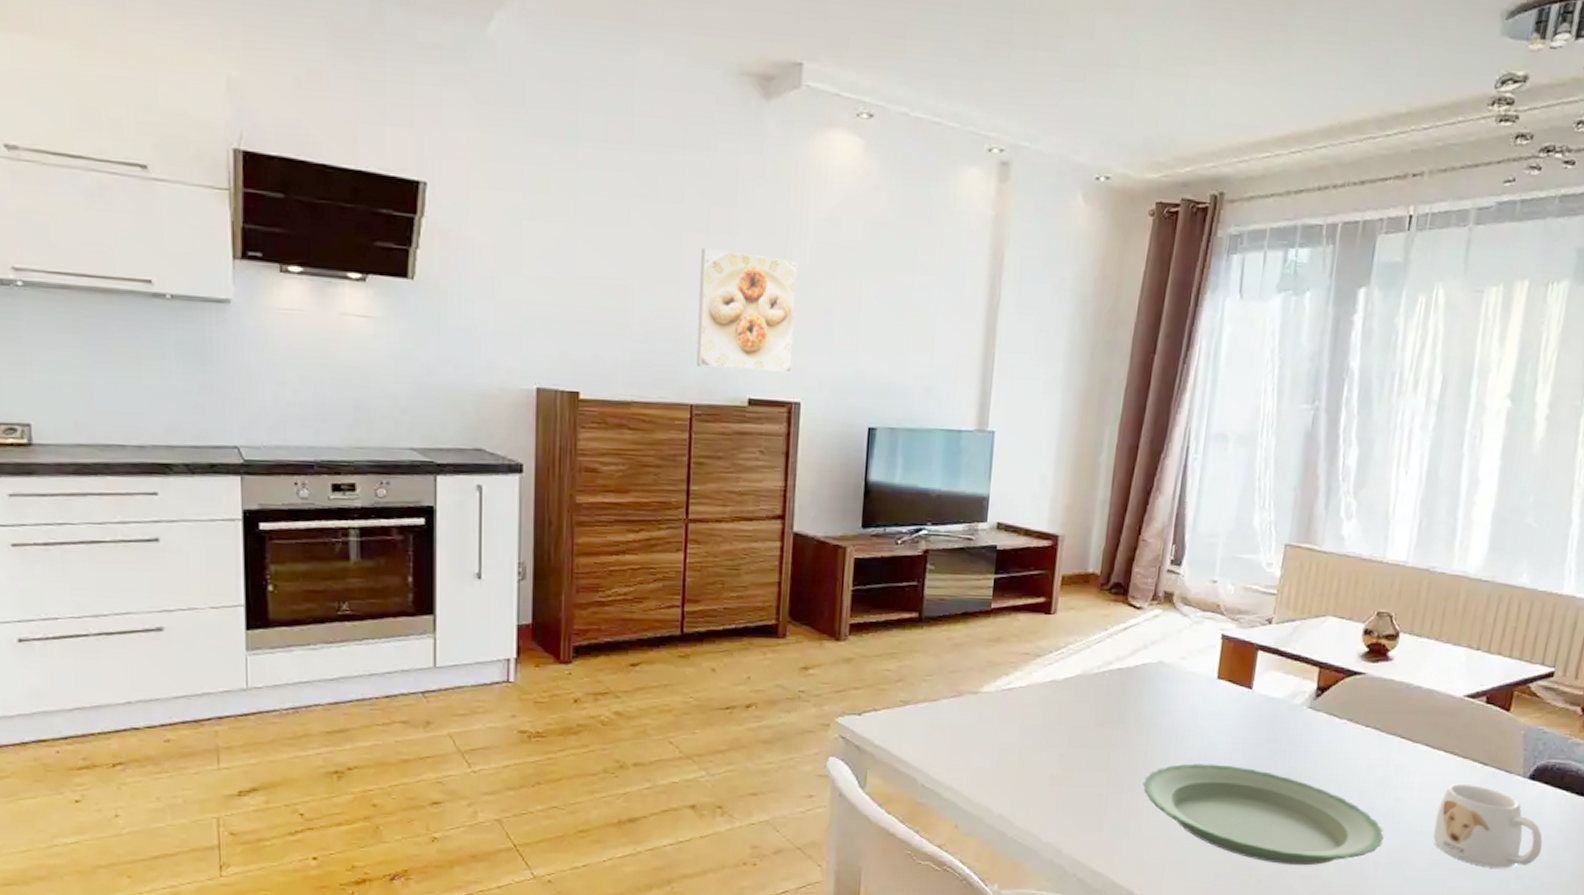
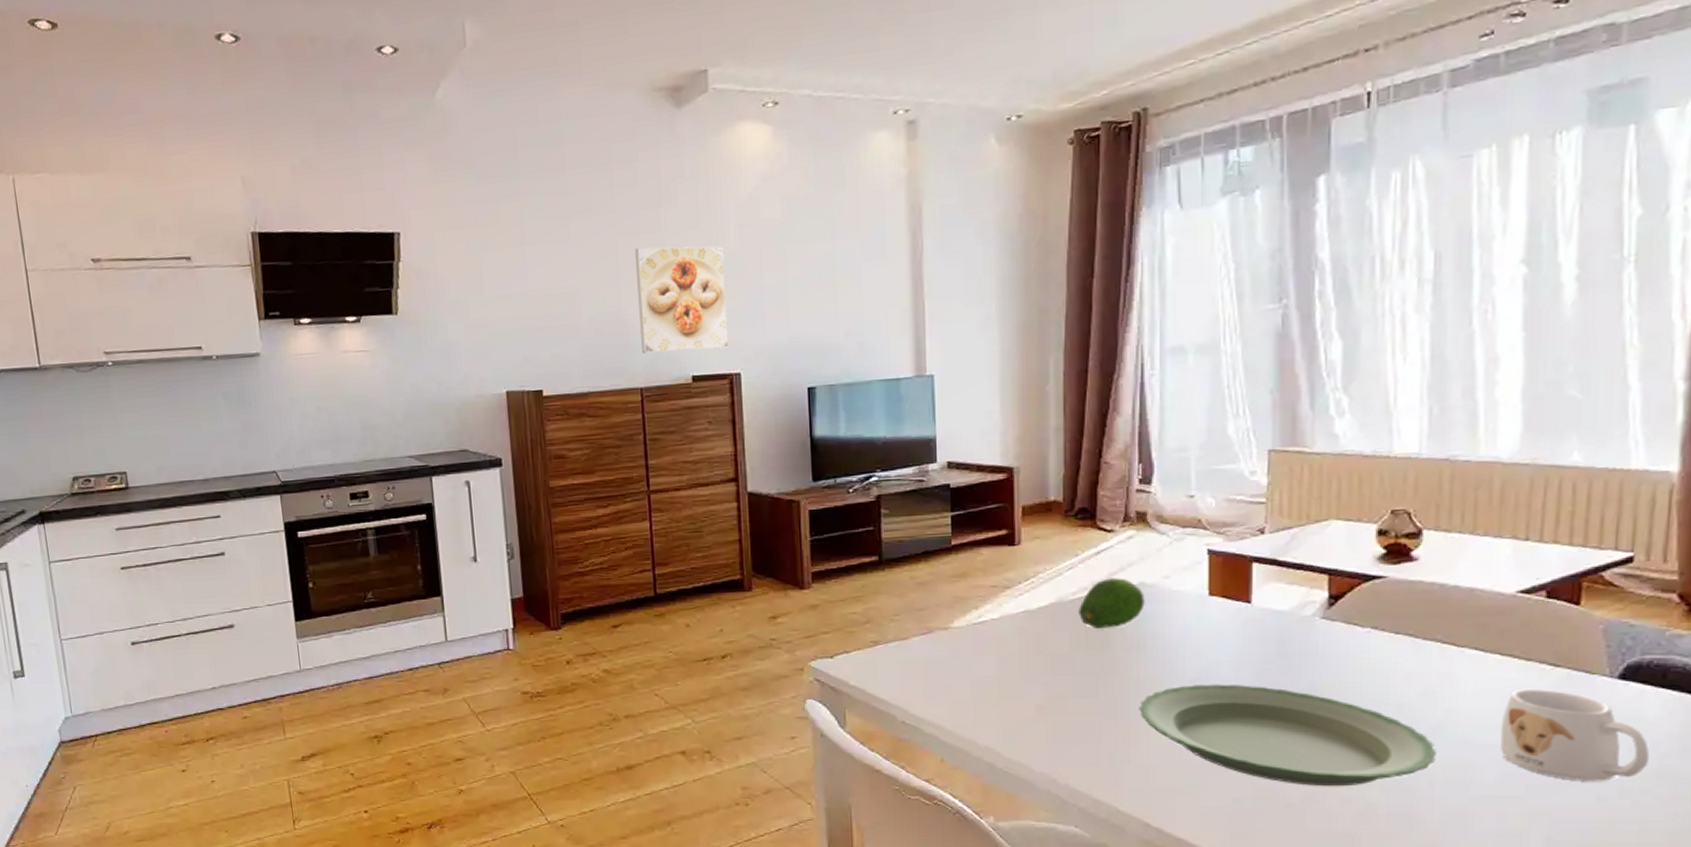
fruit: none [1101,654,1162,703] -> present [1079,578,1145,628]

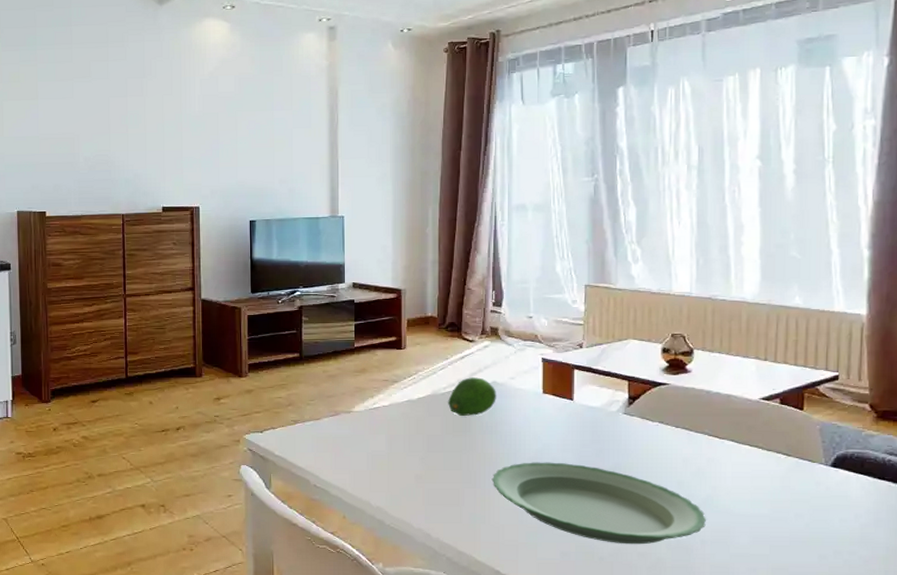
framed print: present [634,246,729,353] -> none [122,107,191,188]
mug: present [1500,688,1650,782] -> none [750,472,855,544]

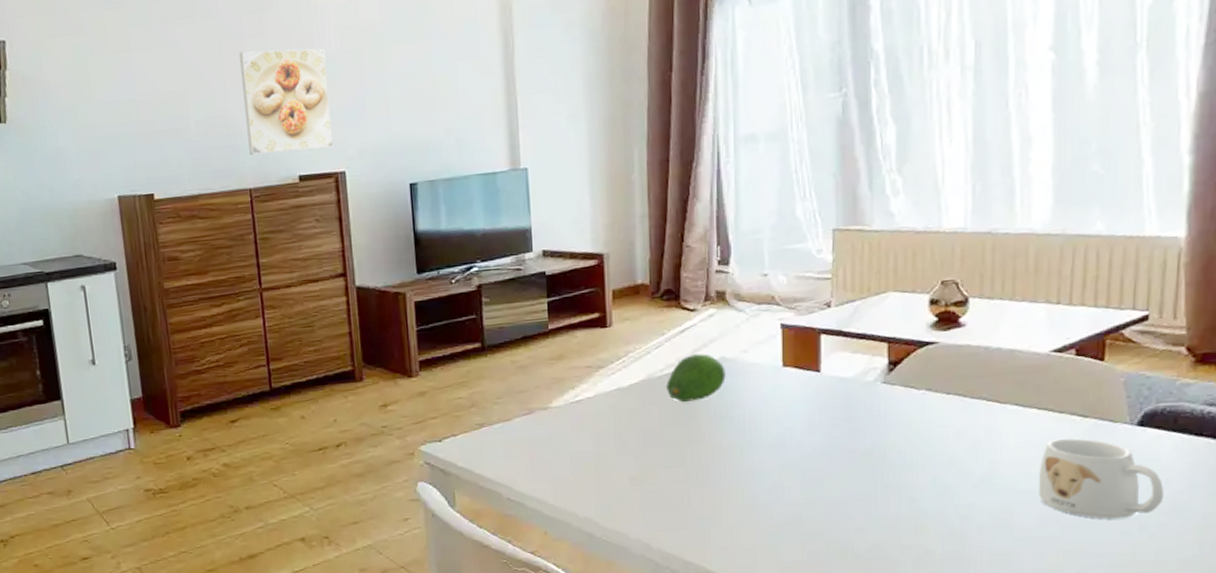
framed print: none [122,107,191,188] -> present [238,48,333,155]
plate: present [491,462,707,545] -> none [722,447,985,538]
mug: none [750,472,855,544] -> present [1038,438,1165,519]

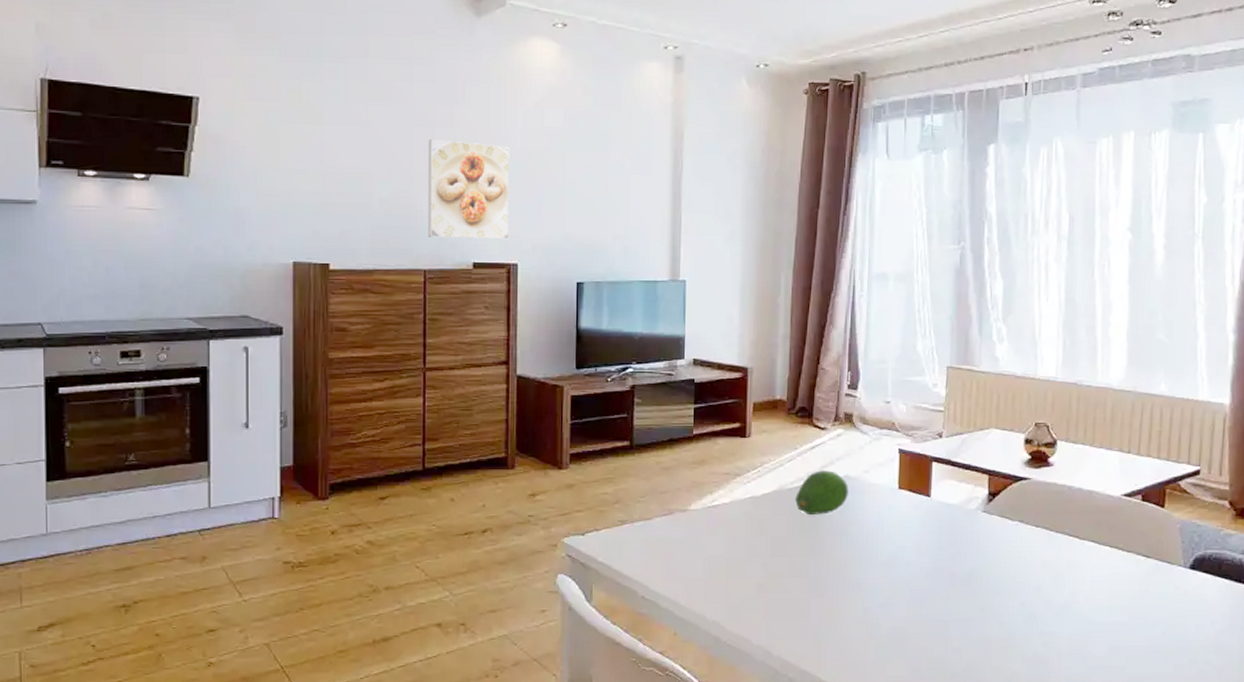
mug: present [1038,438,1165,519] -> none [1108,575,1210,654]

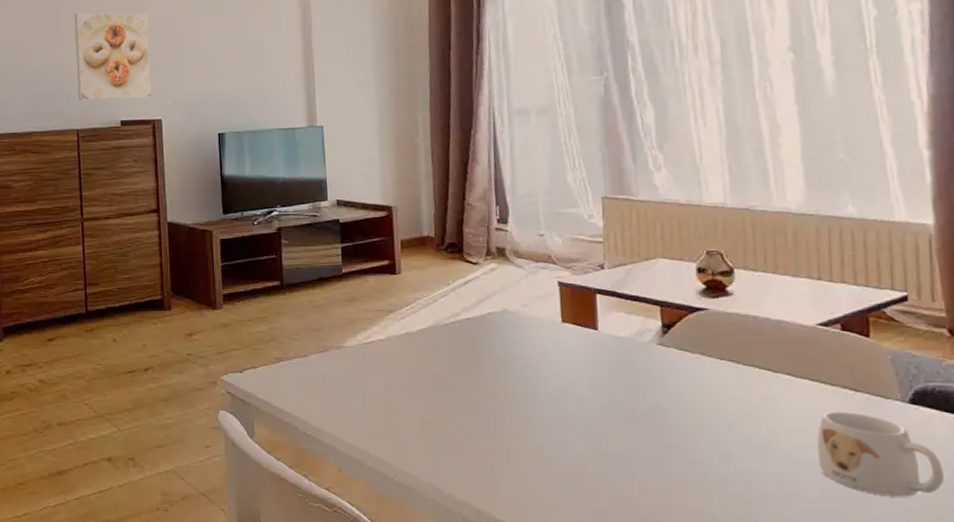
fruit: present [795,470,849,515] -> none [453,305,508,350]
mug: none [1108,575,1210,654] -> present [817,411,945,497]

